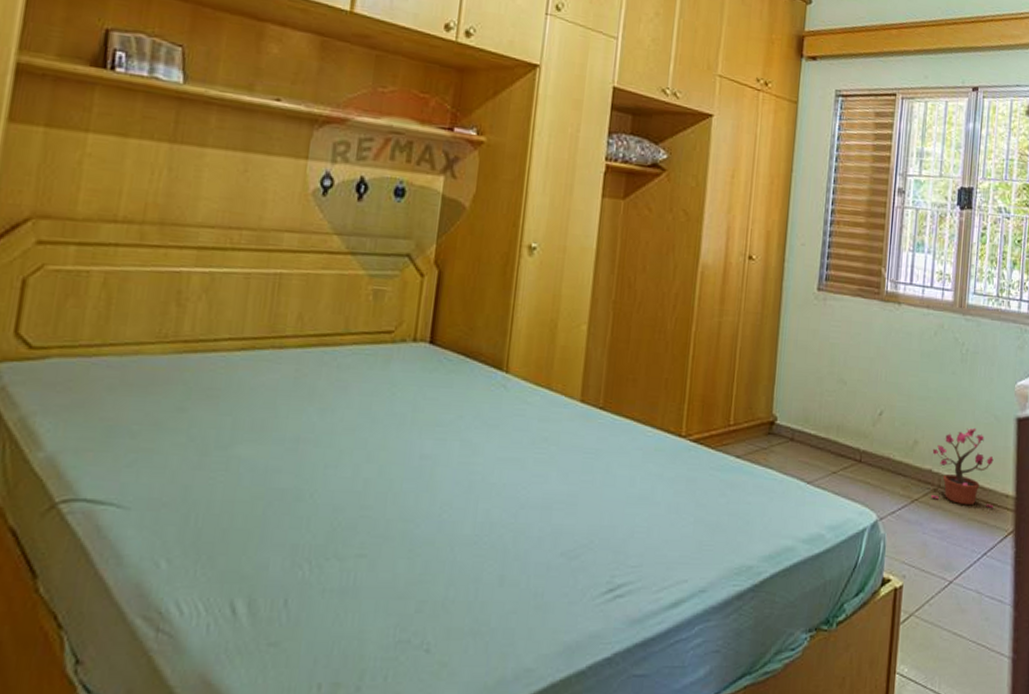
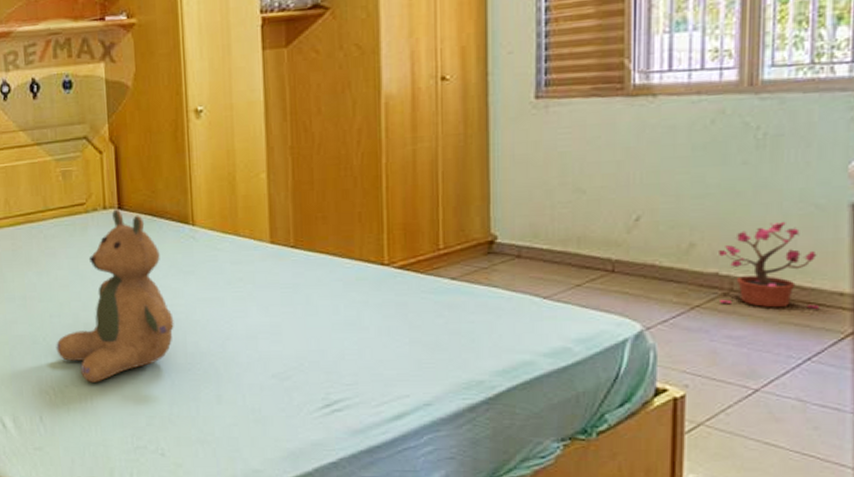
teddy bear: none [323,343,469,555] -> present [56,209,174,383]

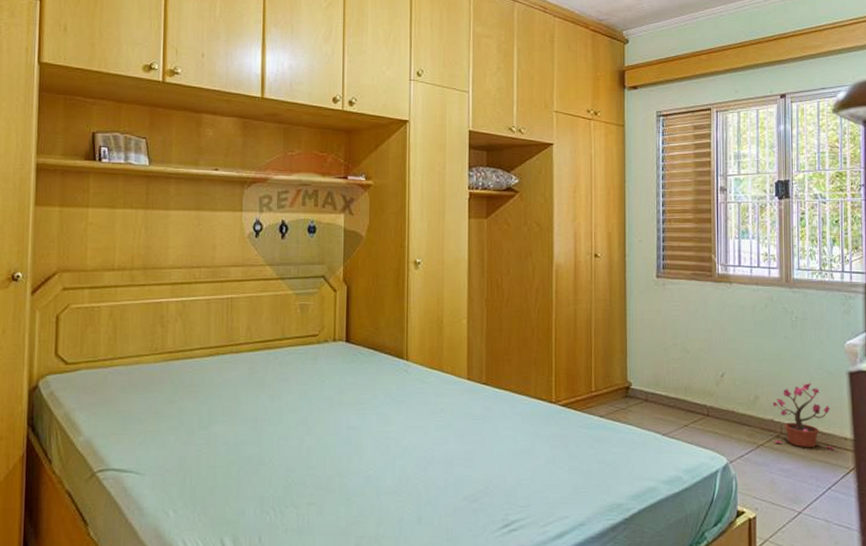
teddy bear: present [56,209,174,383] -> none [280,342,386,503]

